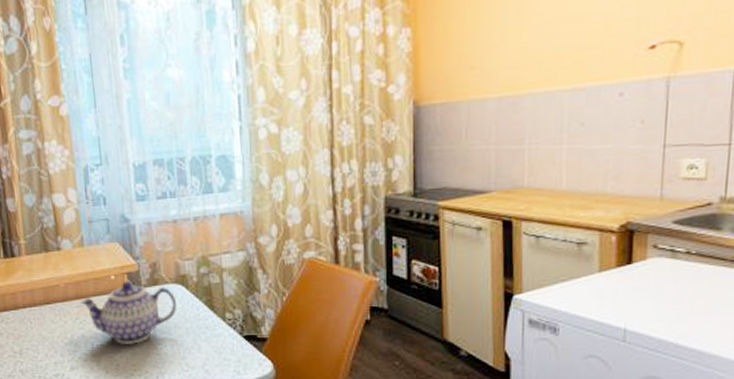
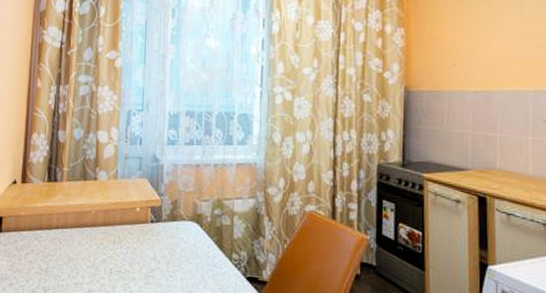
teapot: present [80,281,177,344] -> none [107,214,191,274]

